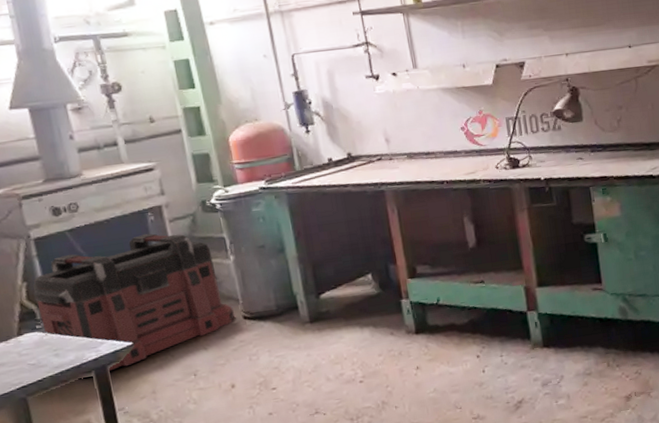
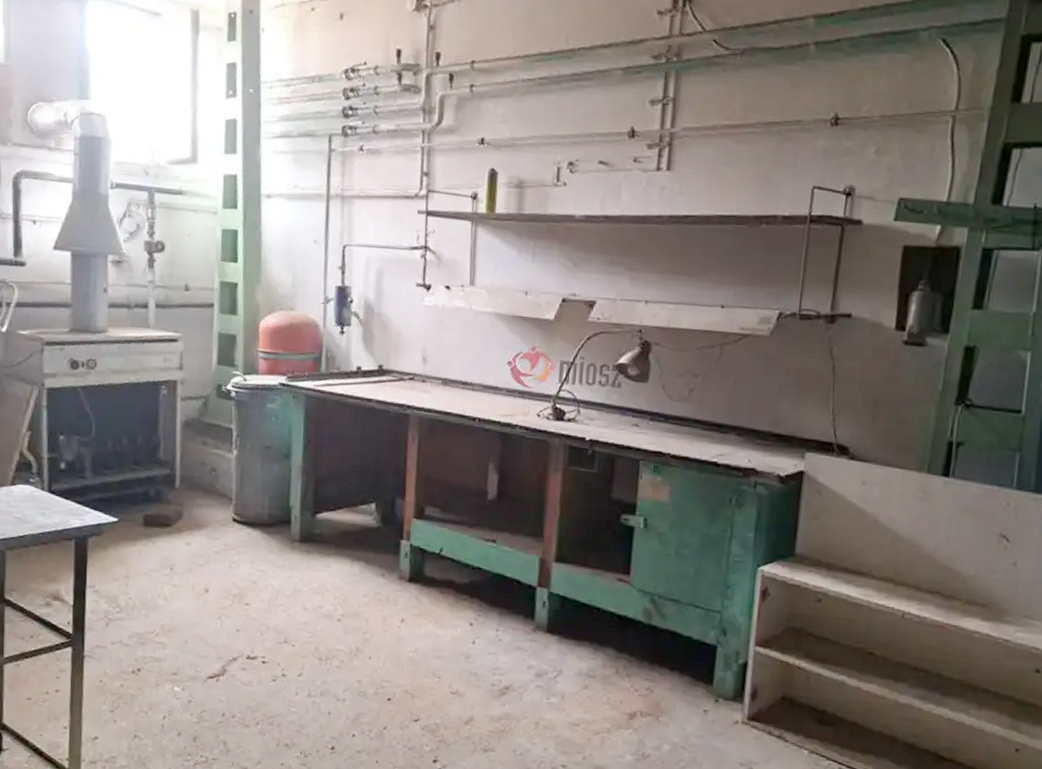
storage crate: present [33,233,235,372] -> none [35,407,225,544]

